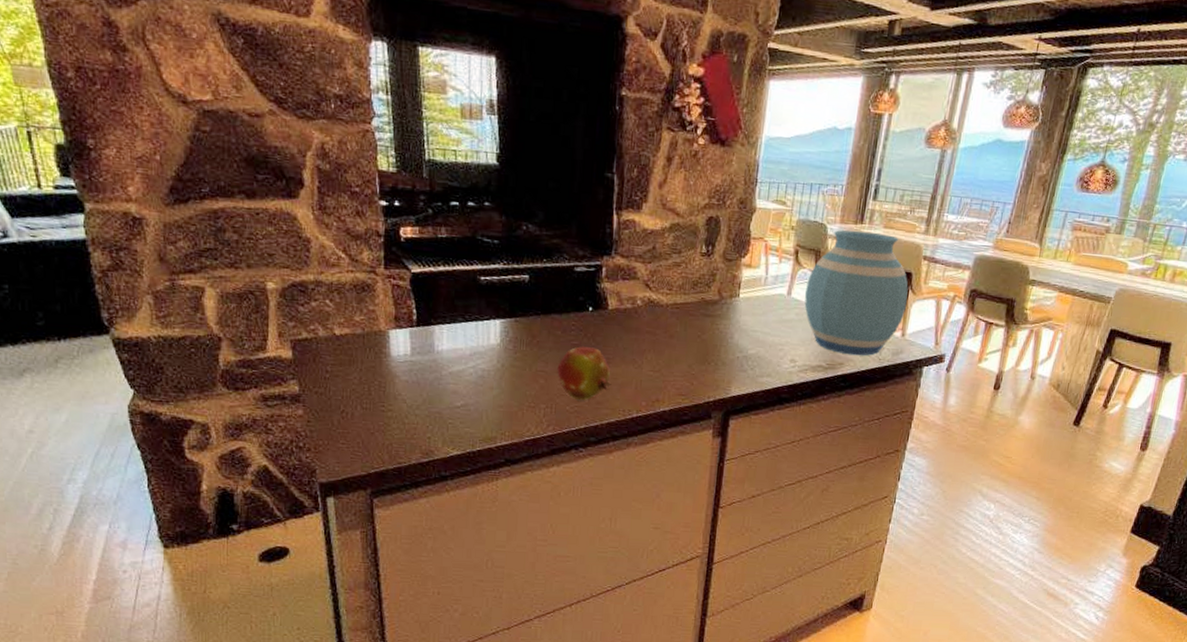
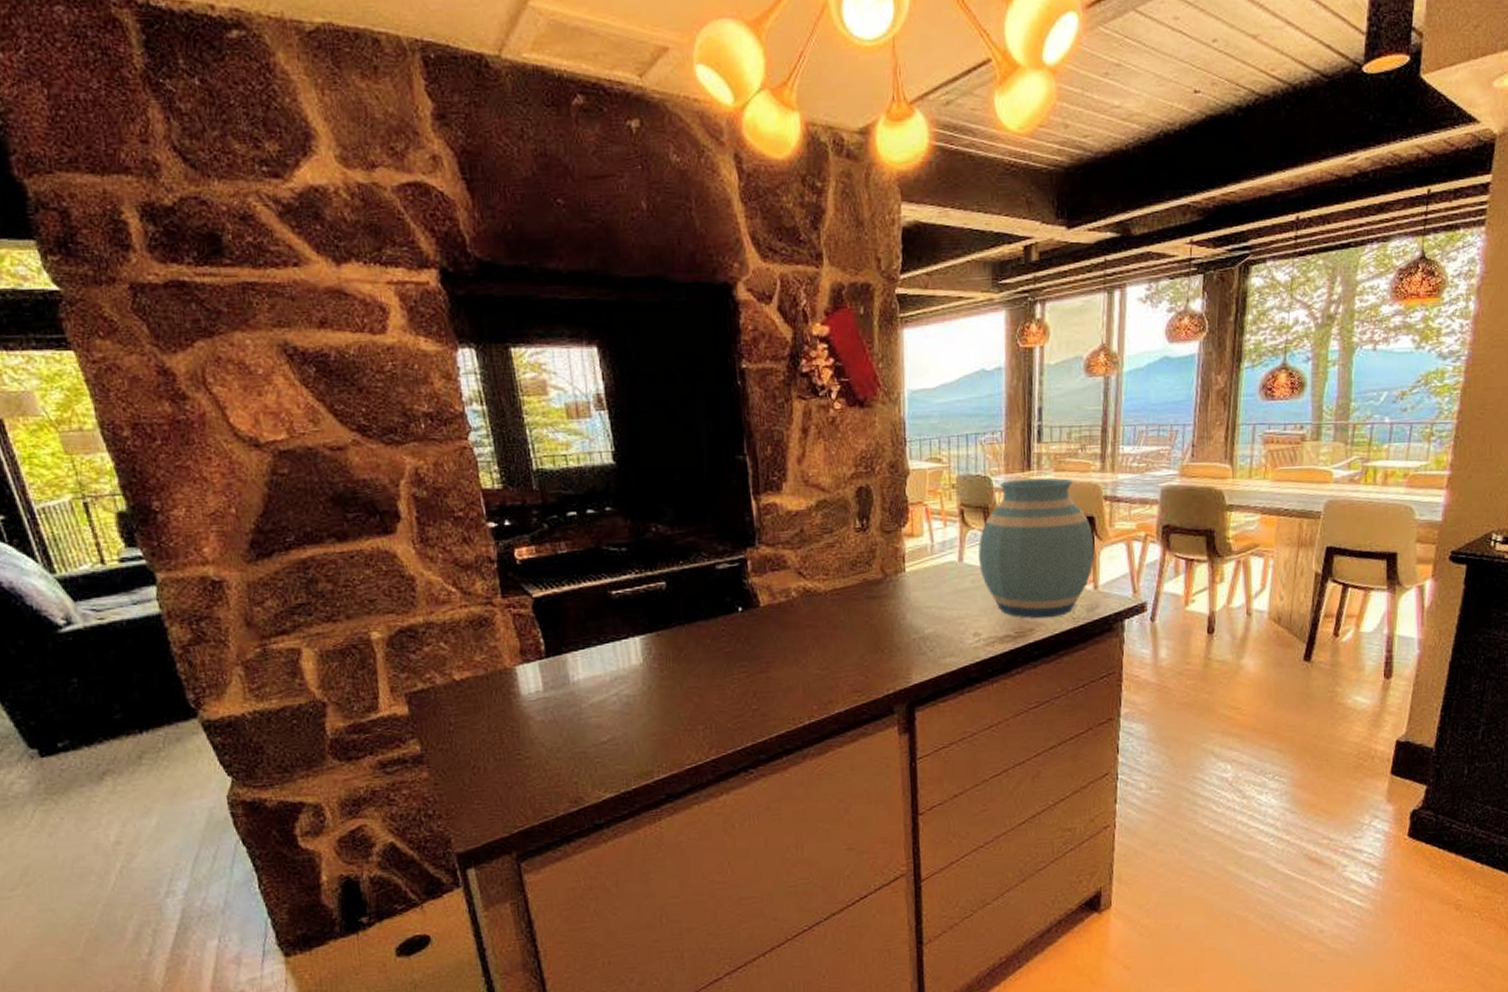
fruit: present [557,346,612,400] -> none [711,652,776,714]

